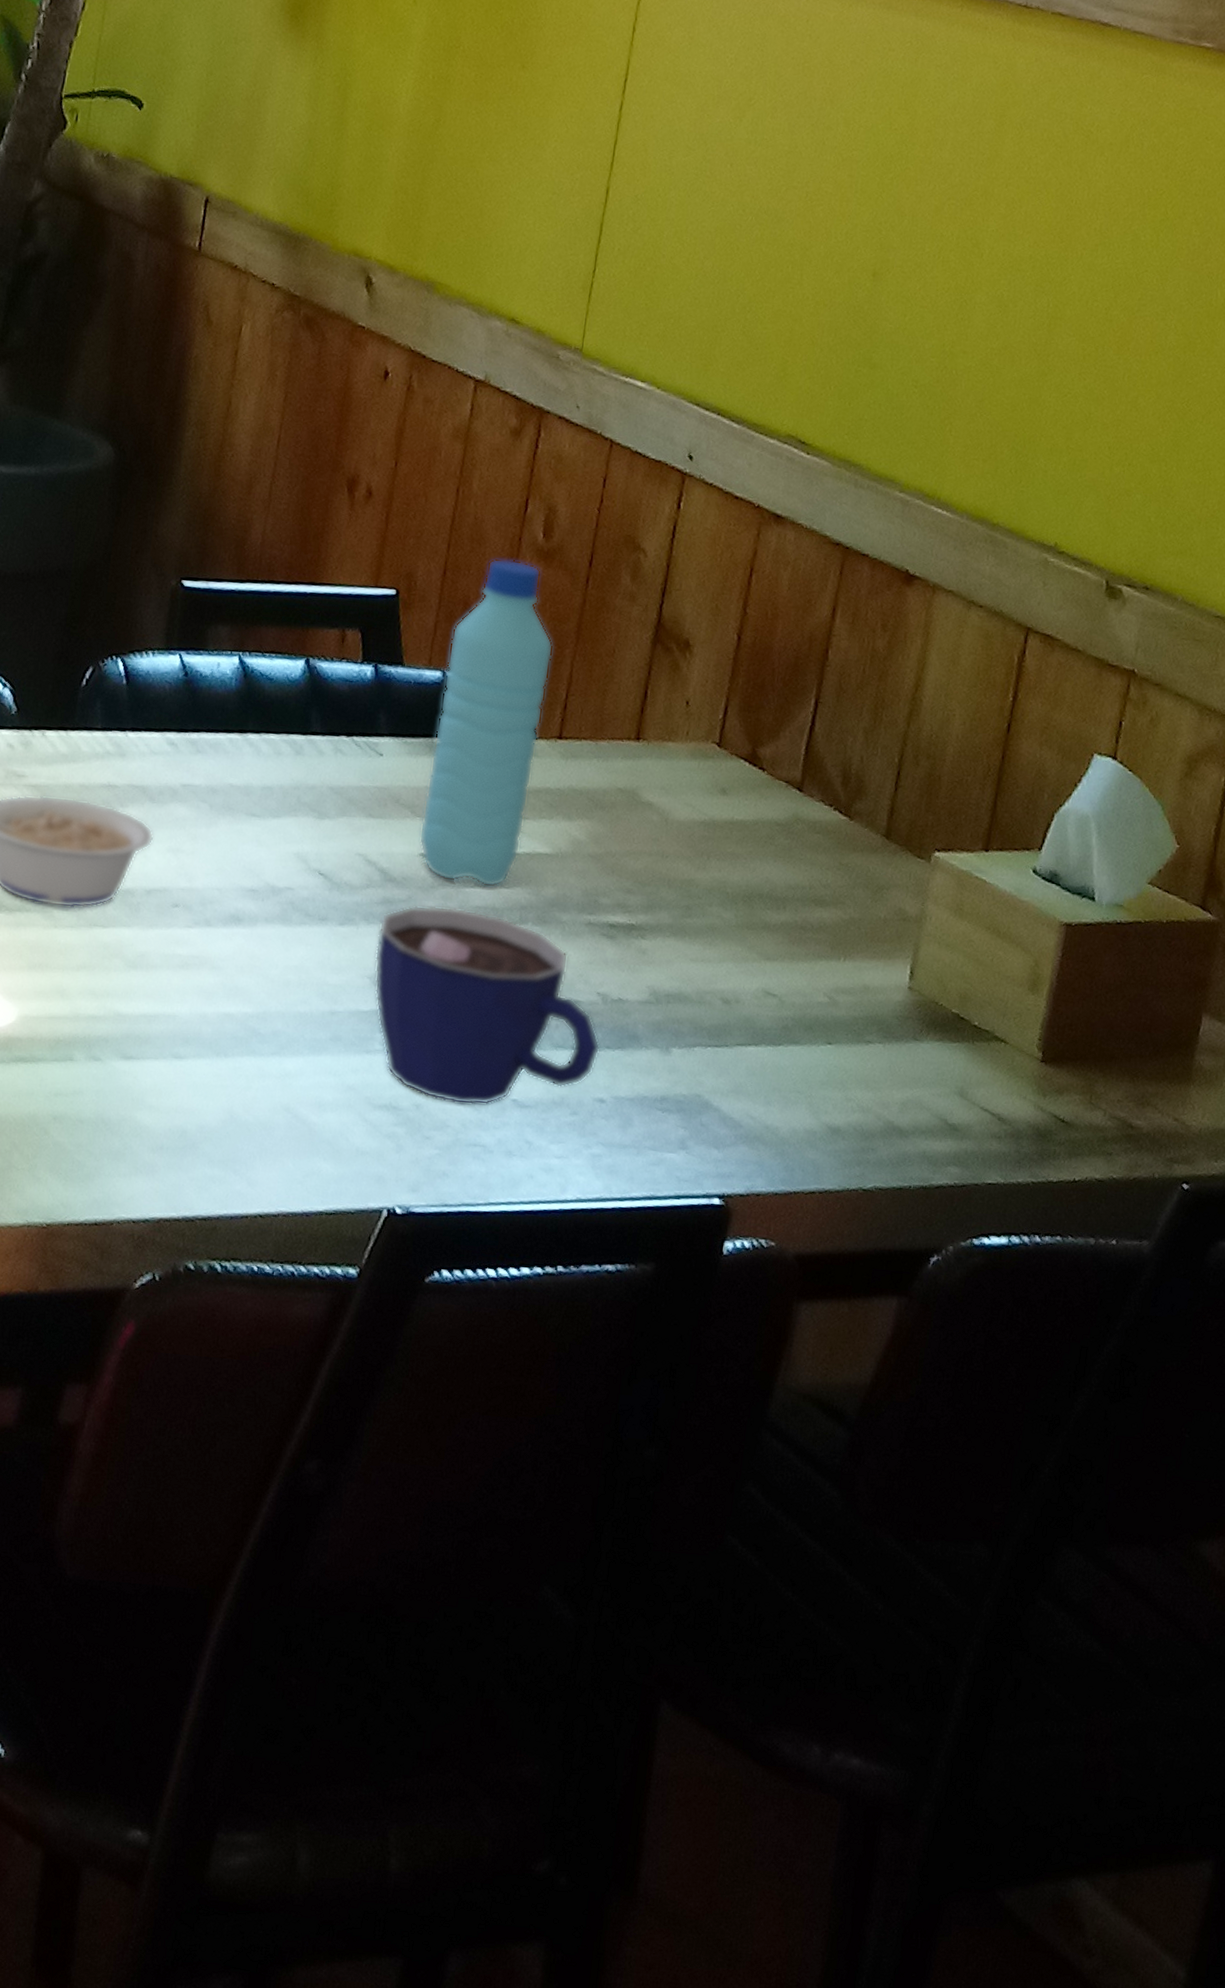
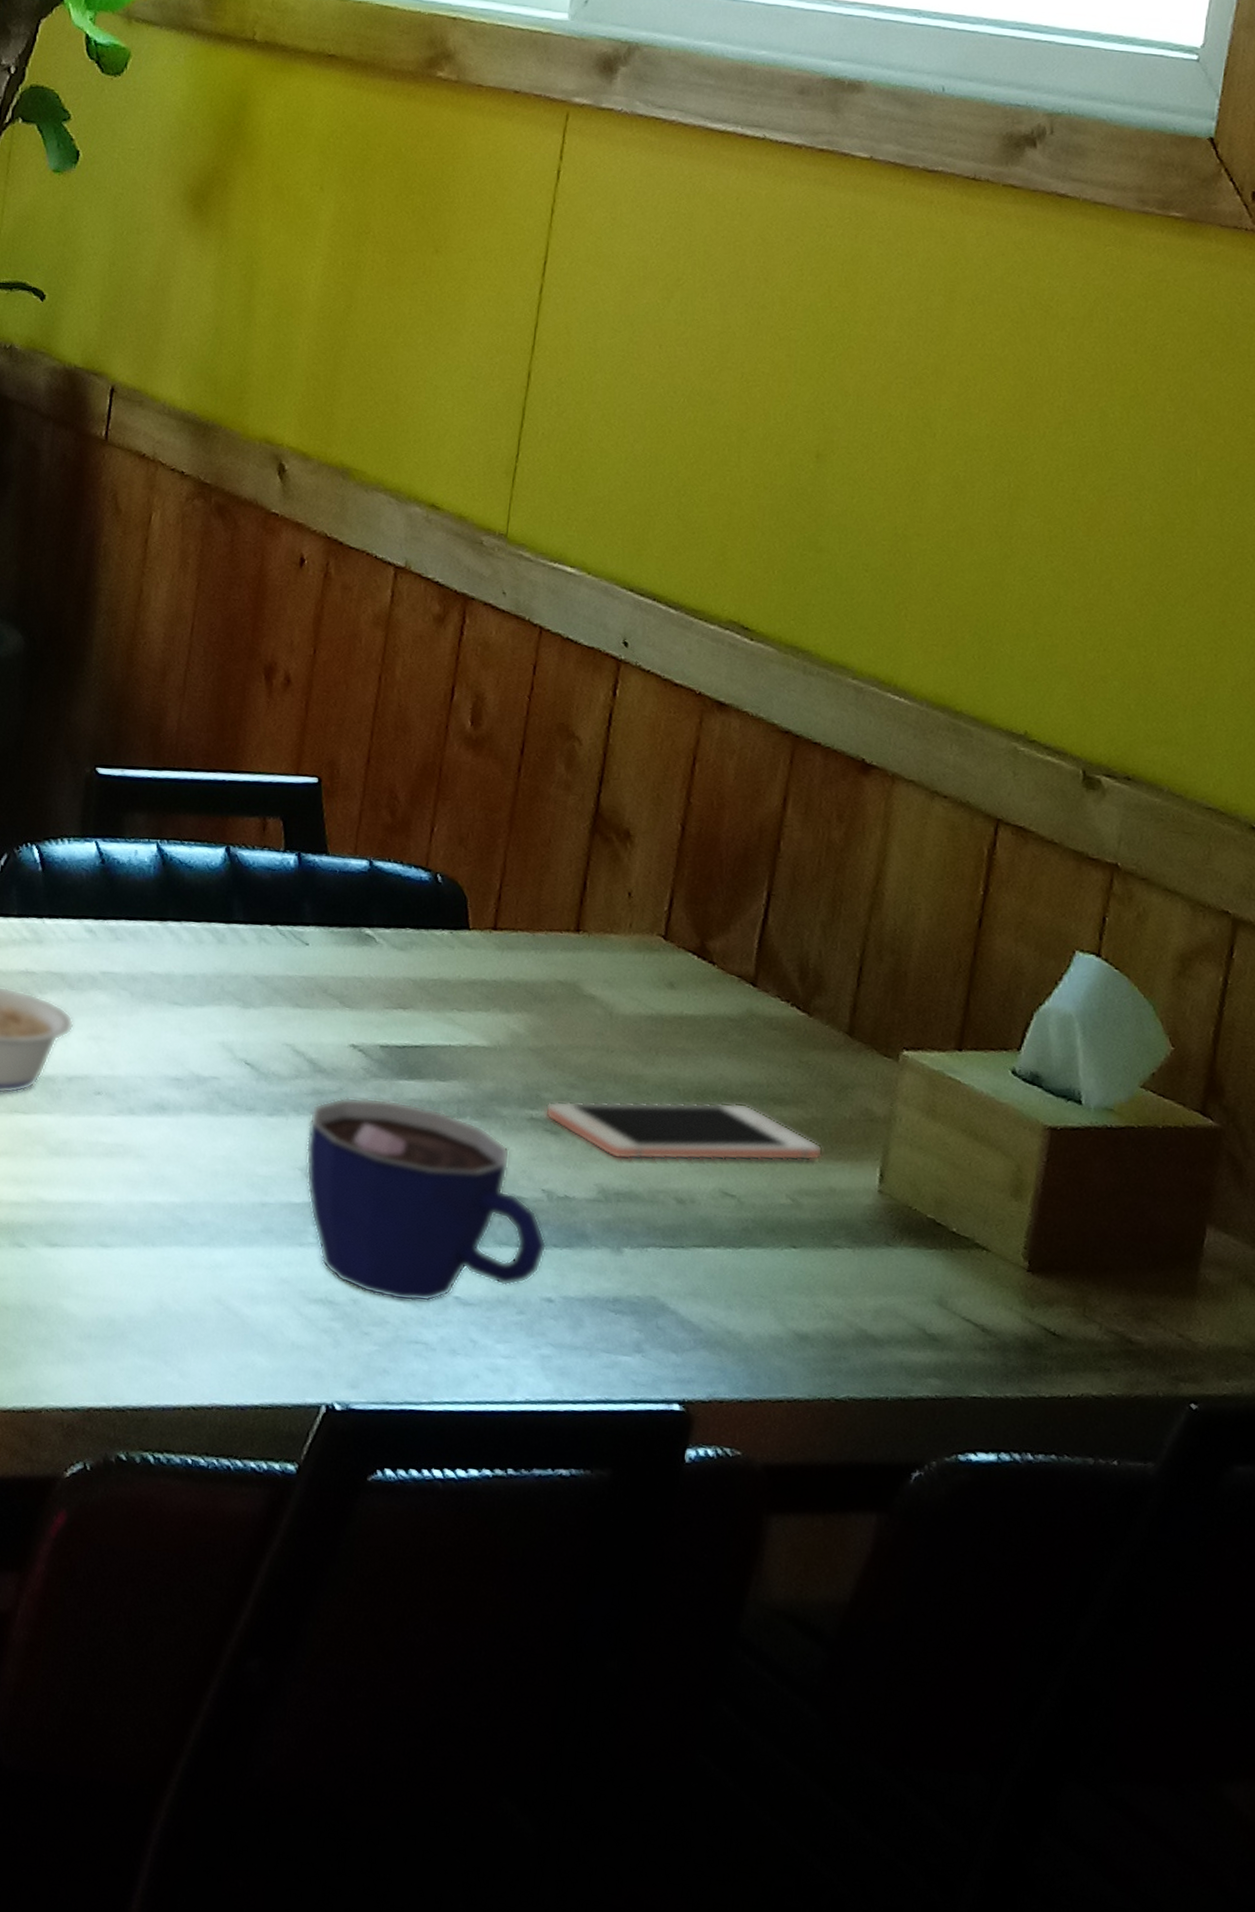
water bottle: present [418,558,554,887] -> none [348,746,485,1080]
cell phone: none [601,904,859,962] -> present [544,1101,823,1161]

